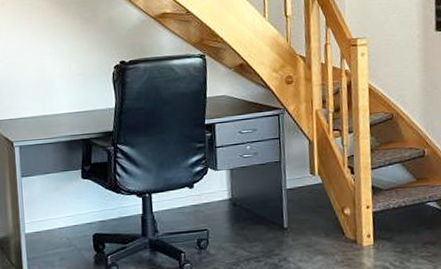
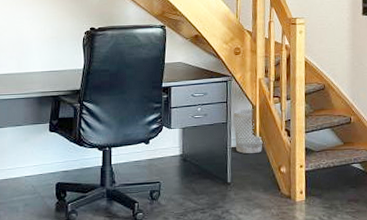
wastebasket: none [287,145,323,195] -> present [233,109,263,154]

